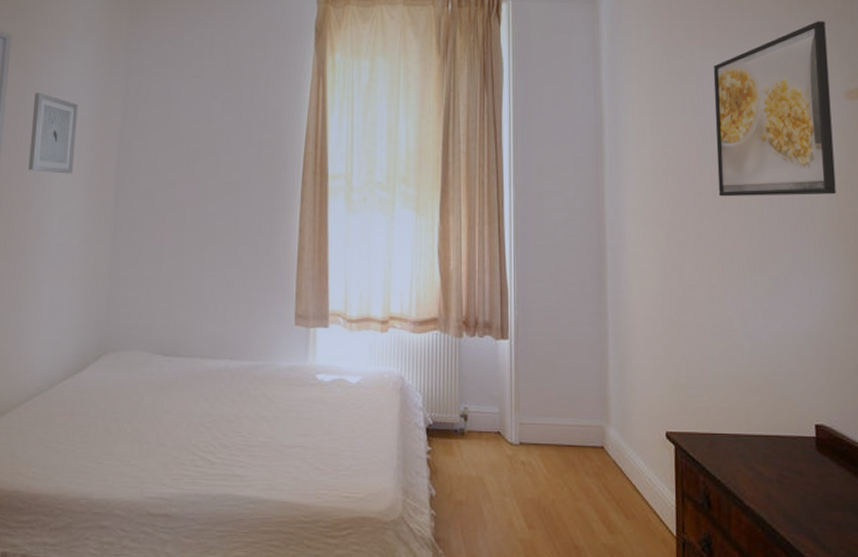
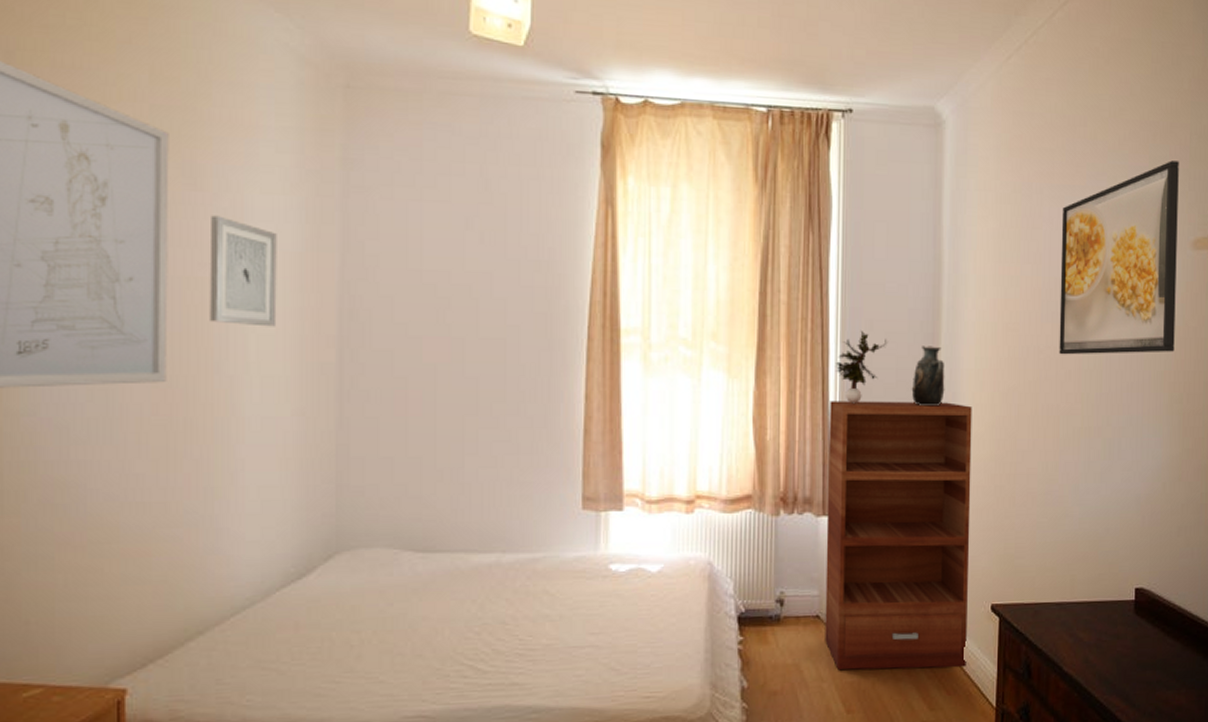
bookshelf: none [505,236,644,493] -> present [825,401,972,670]
potted plant: none [510,176,556,239] -> present [836,331,888,404]
decorative vase: none [579,188,611,243] -> present [911,346,945,407]

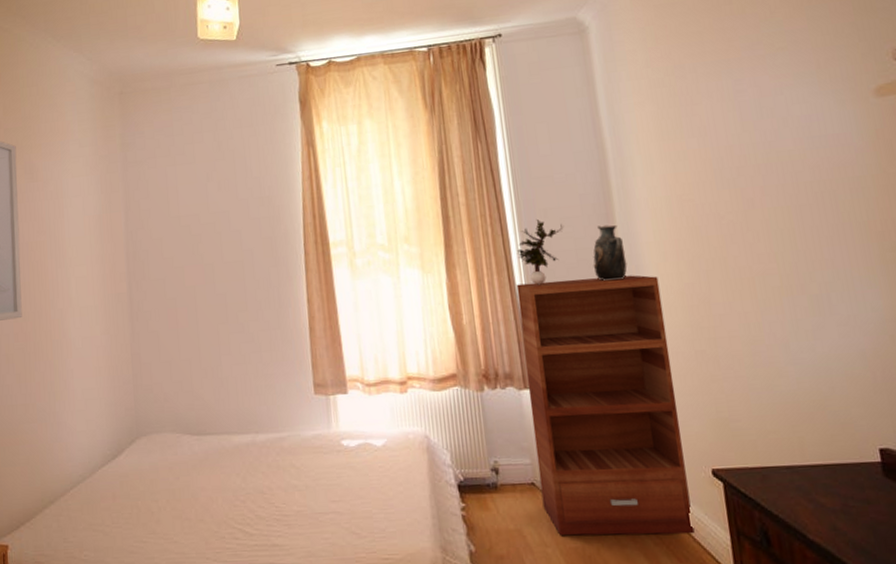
wall art: present [209,215,277,327] -> none [43,197,87,272]
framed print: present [1059,160,1179,355] -> none [720,16,876,218]

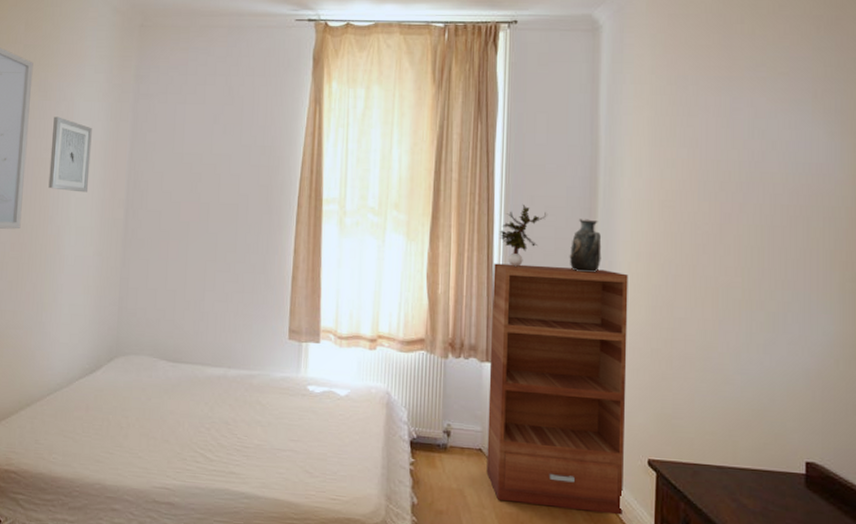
wall art: none [43,197,87,272] -> present [48,116,92,193]

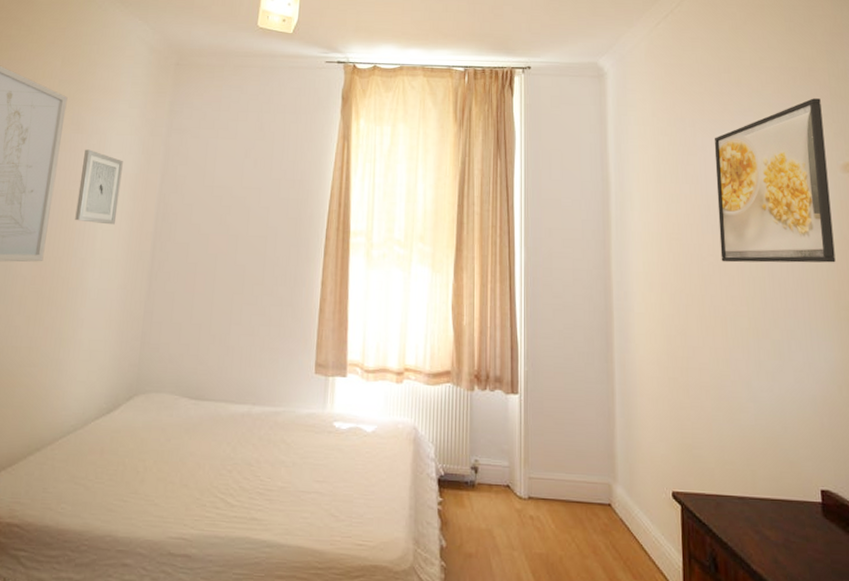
bookshelf: present [486,263,628,515] -> none [515,294,651,552]
potted plant: present [500,205,547,267] -> none [521,237,565,298]
decorative vase: present [569,219,602,273] -> none [587,251,617,303]
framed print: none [717,50,846,232] -> present [714,98,836,263]

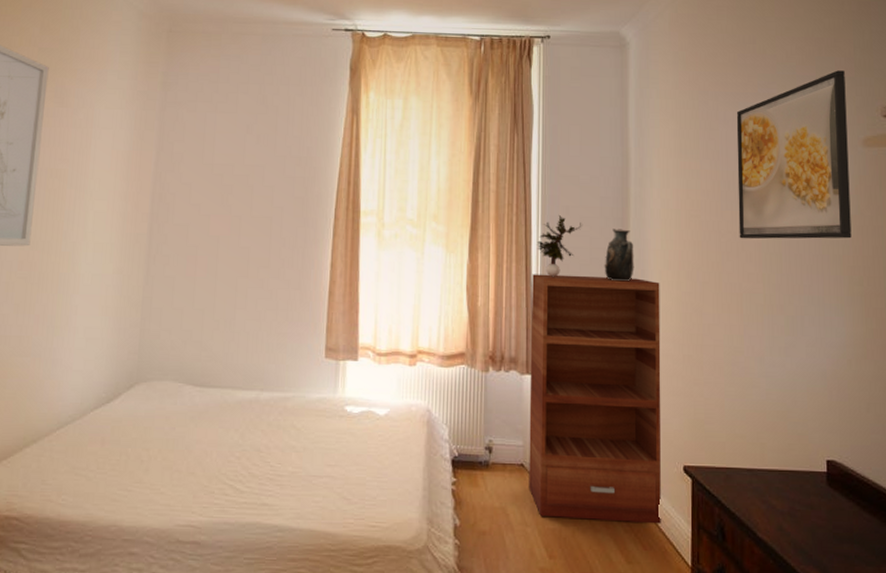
wall art: present [75,149,123,225] -> none [63,124,114,206]
bookshelf: none [515,294,651,552] -> present [529,274,661,524]
potted plant: none [521,237,565,298] -> present [538,215,582,277]
decorative vase: none [587,251,617,303] -> present [604,229,634,282]

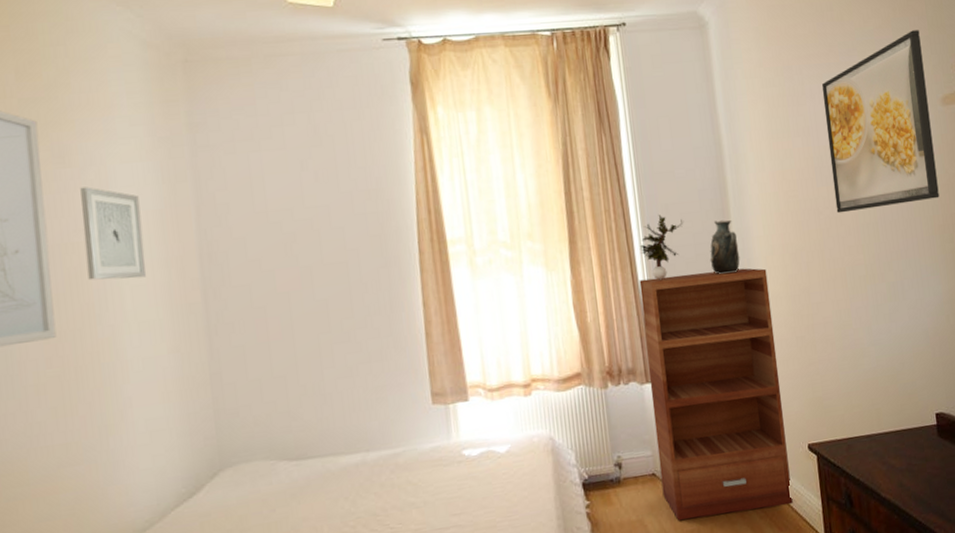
wall art: none [63,124,114,206] -> present [80,187,146,281]

